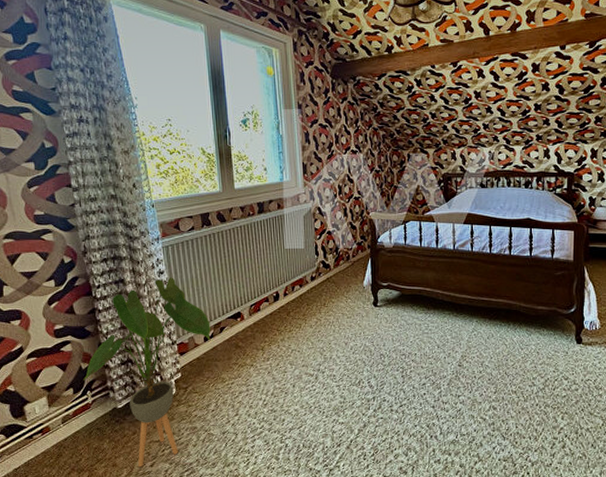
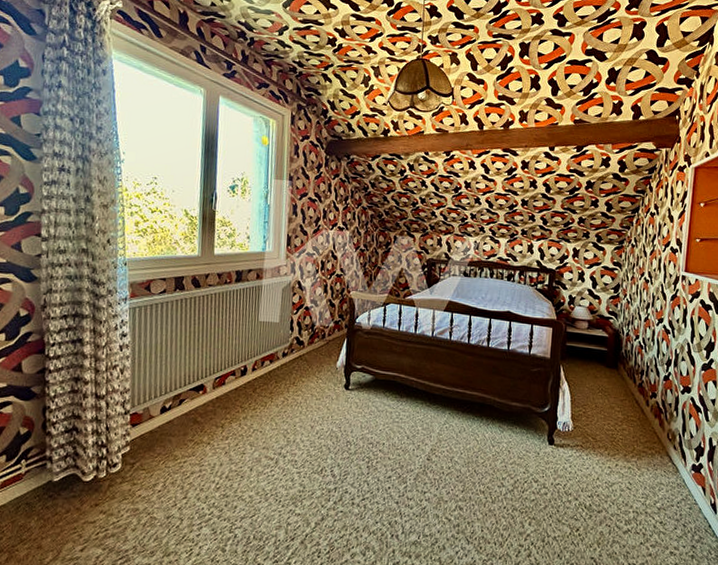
house plant: present [83,277,211,467] -> none [19,341,170,552]

